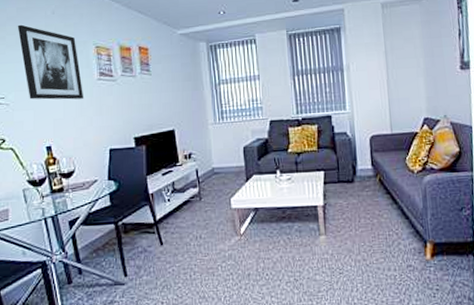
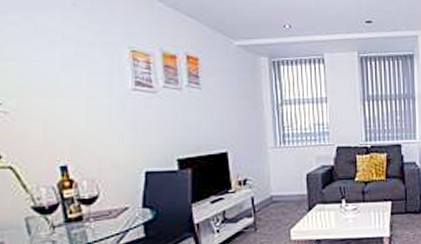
wall art: present [17,24,84,100] -> none [22,14,114,111]

